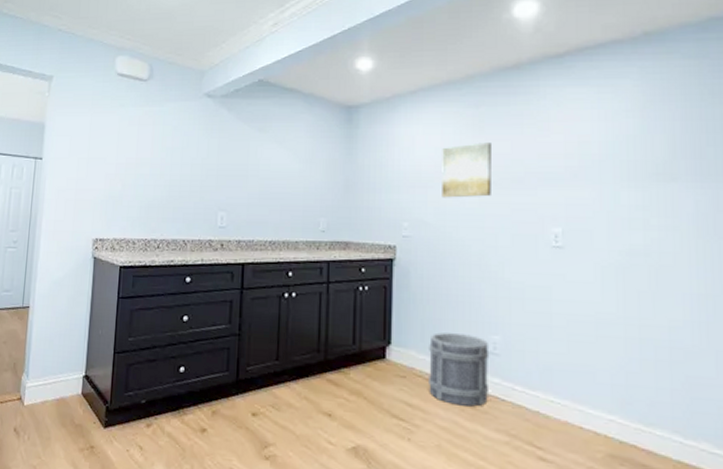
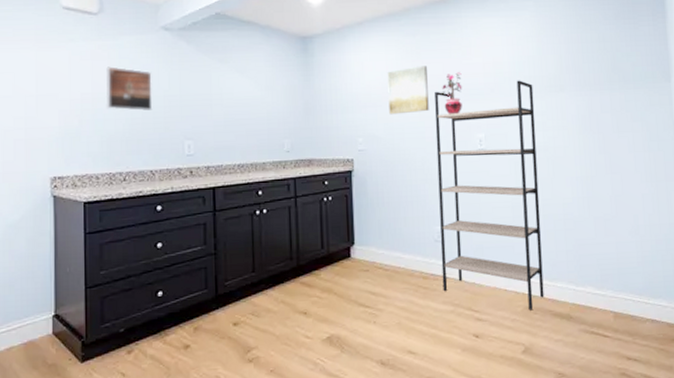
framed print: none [147,132,192,178] -> present [105,66,153,111]
bucket: present [429,332,490,407] -> none [386,228,436,288]
shelving unit: none [496,164,636,460] -> present [434,80,544,311]
potted plant: none [508,152,536,203] -> present [441,72,463,115]

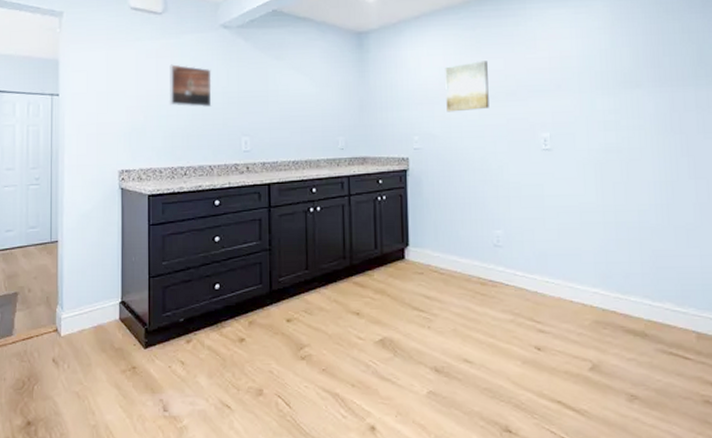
shelving unit: present [434,80,544,311] -> none [495,75,615,325]
potted plant: present [441,72,463,115] -> none [502,67,526,113]

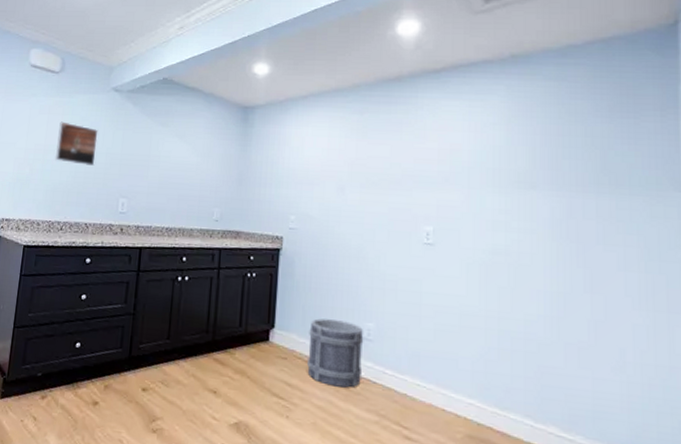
bucket: none [442,231,494,293] -> present [307,318,364,388]
wall art: present [445,61,489,112] -> none [326,146,373,196]

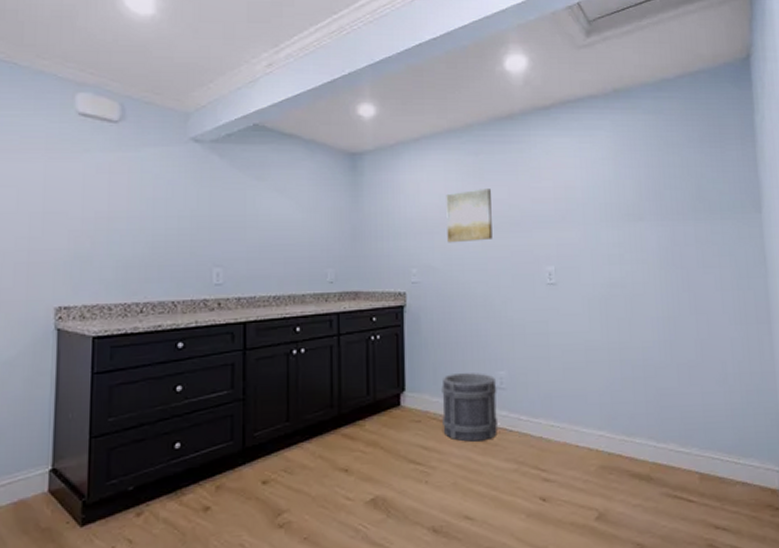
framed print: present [54,121,99,166] -> none [123,181,178,232]
wall art: none [326,146,373,196] -> present [446,188,493,243]

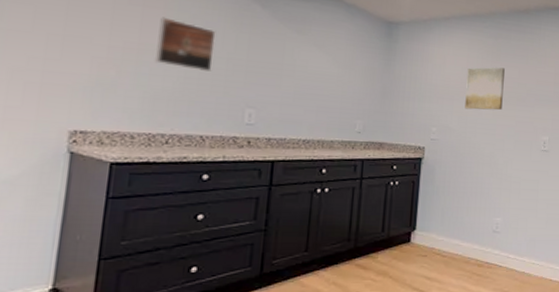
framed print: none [123,181,178,232] -> present [154,17,216,71]
bucket: present [442,373,497,442] -> none [445,218,493,274]

